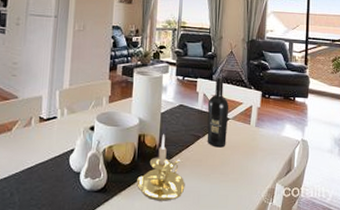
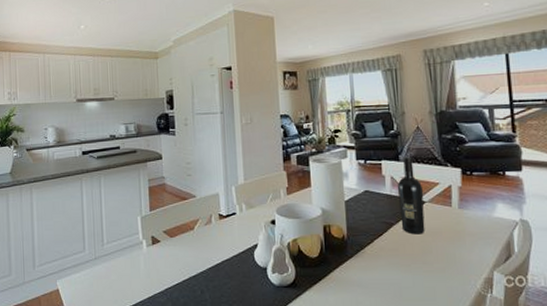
candle holder: present [137,133,185,201] -> none [328,223,383,295]

